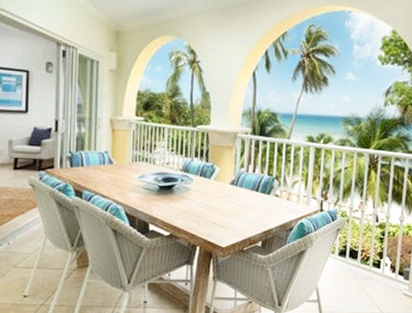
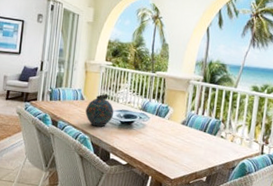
snuff bottle: none [116,154,151,194] -> present [85,93,114,127]

